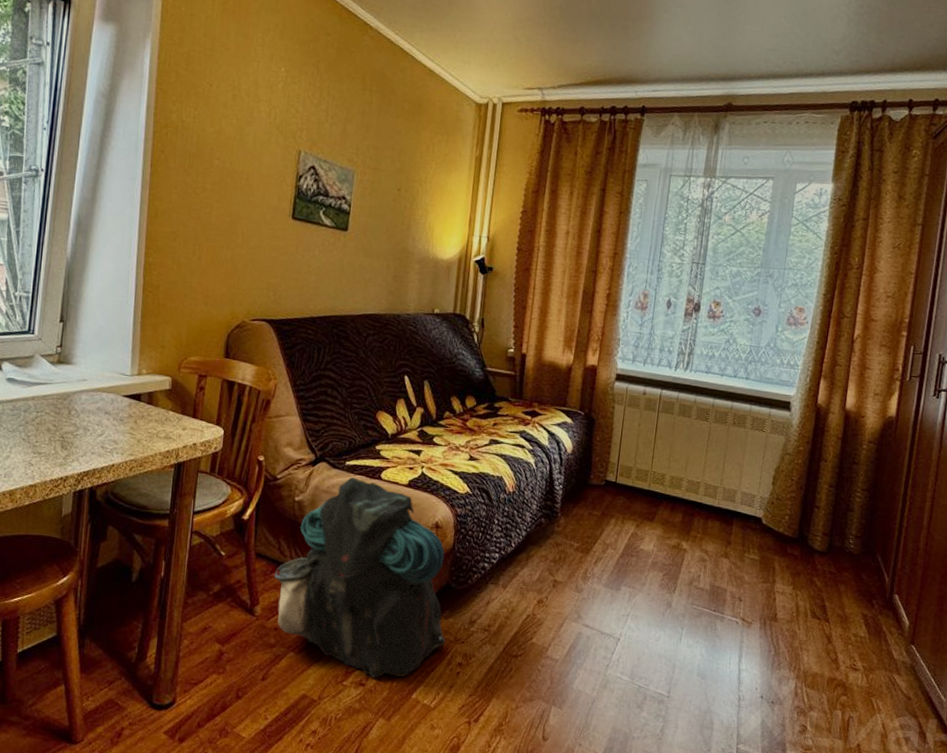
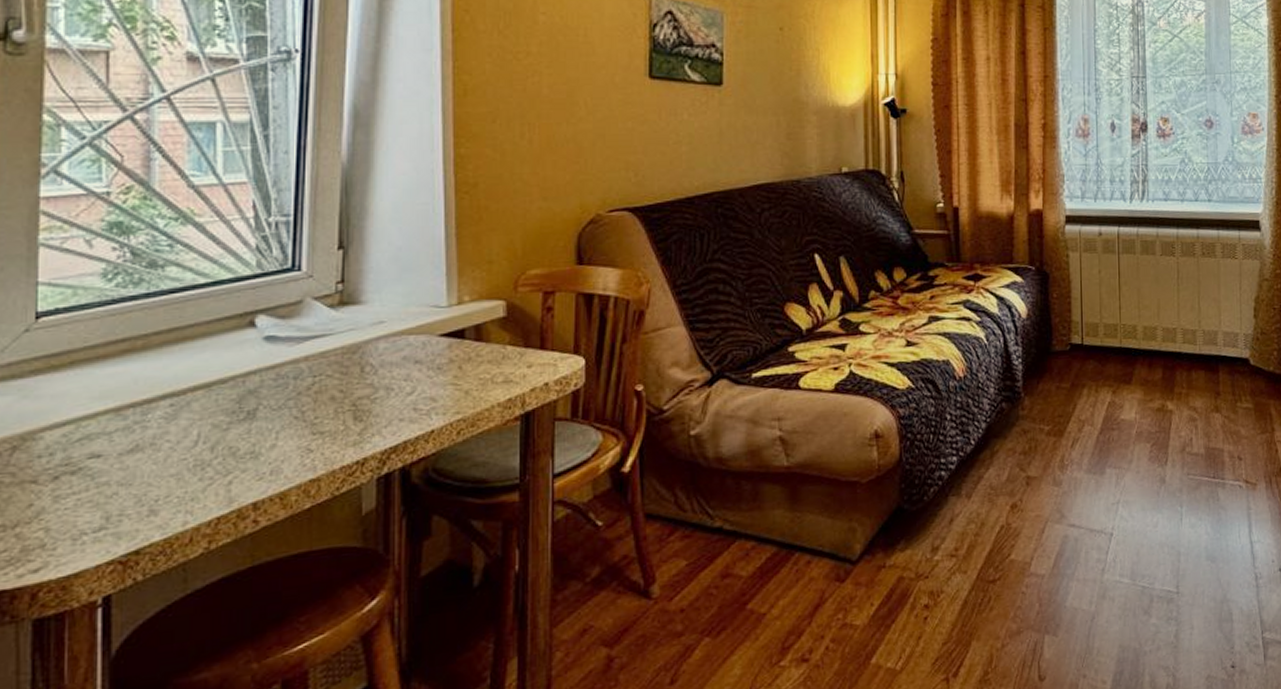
backpack: present [274,477,445,678] -> none [672,392,904,648]

